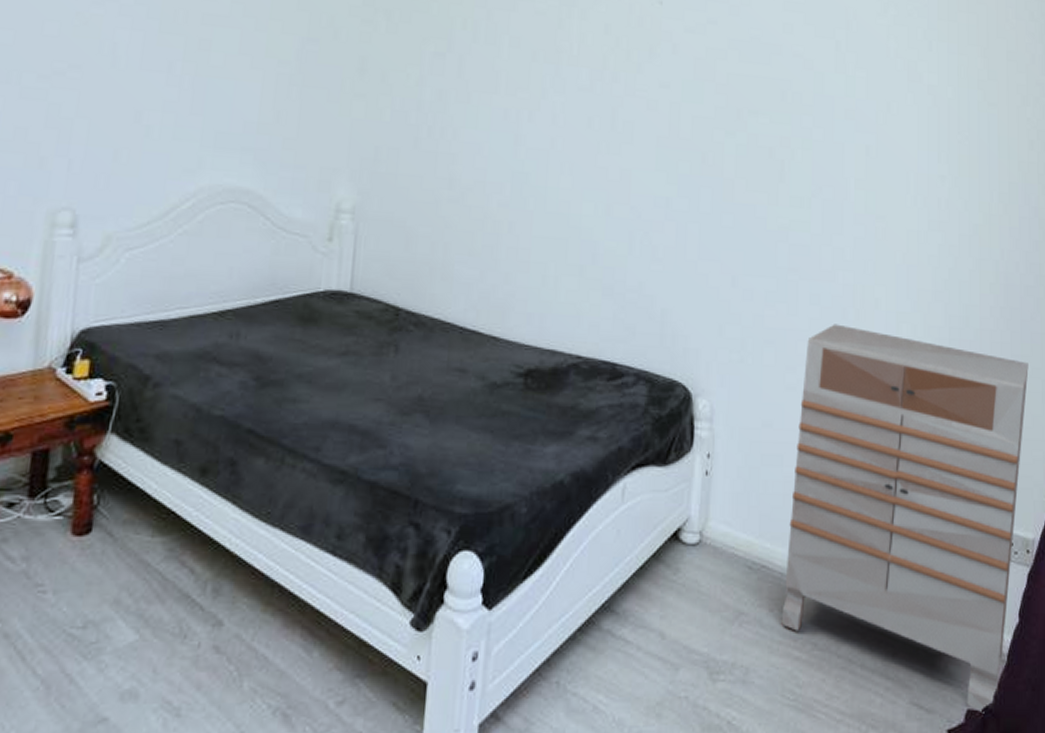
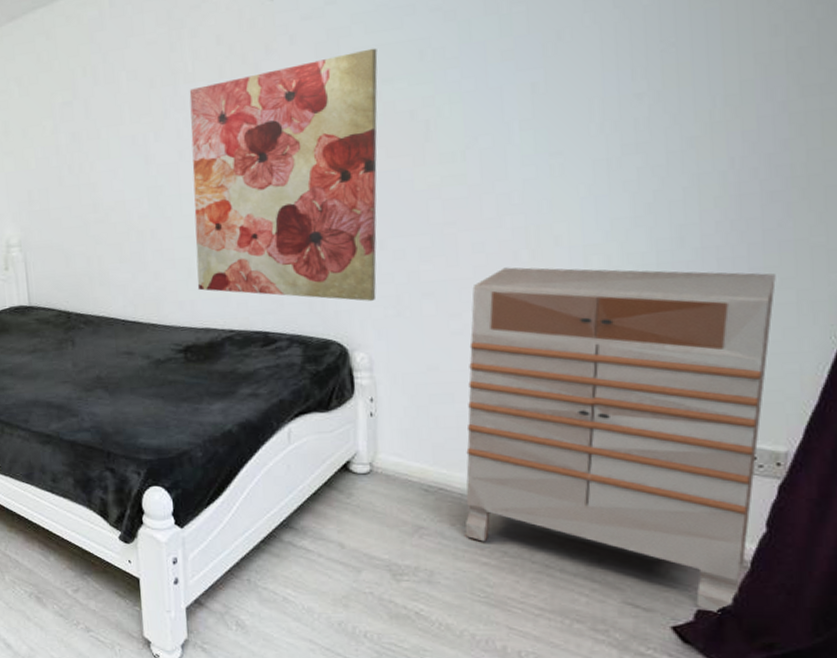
wall art: none [549,73,747,342] -> present [189,48,378,301]

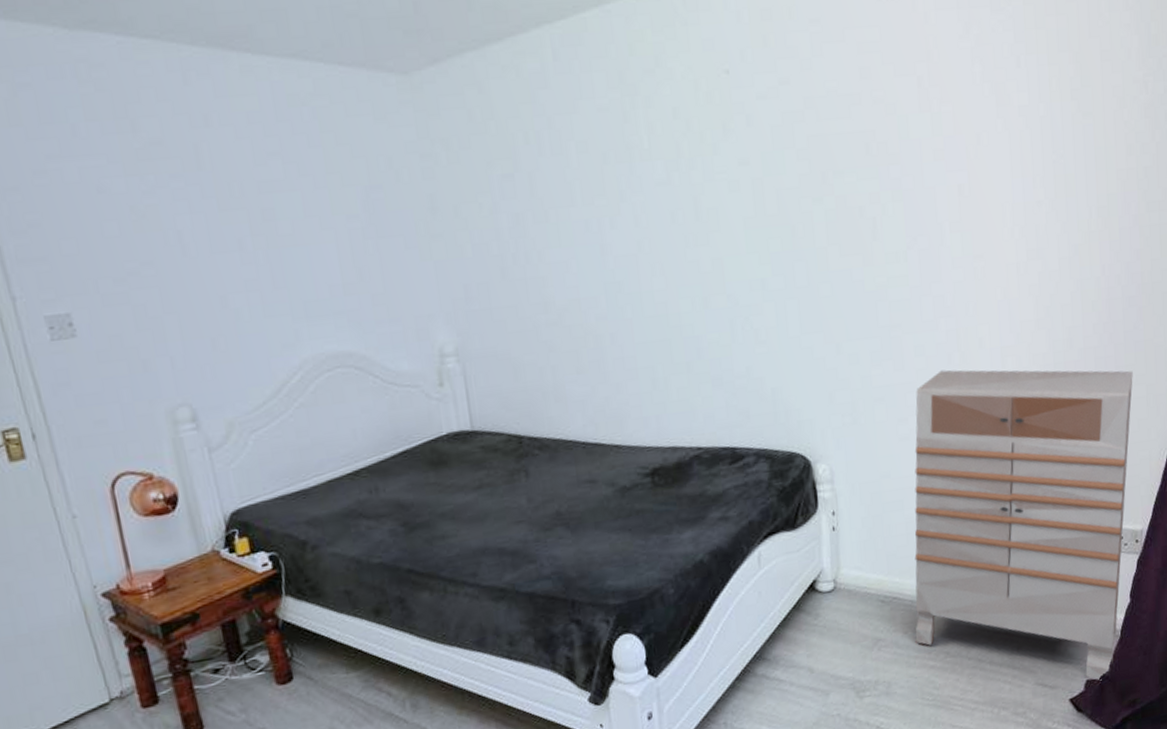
wall art: present [189,48,378,301] -> none [646,137,835,410]

